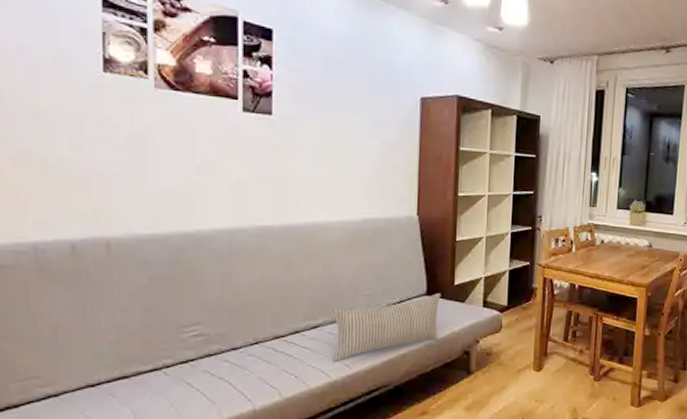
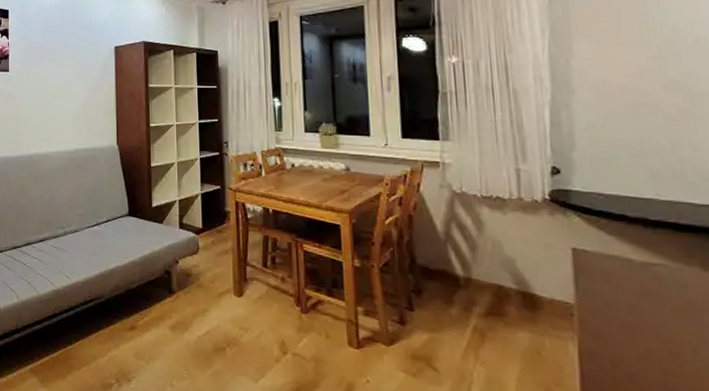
pillow: present [333,293,441,362] -> none [55,214,141,272]

